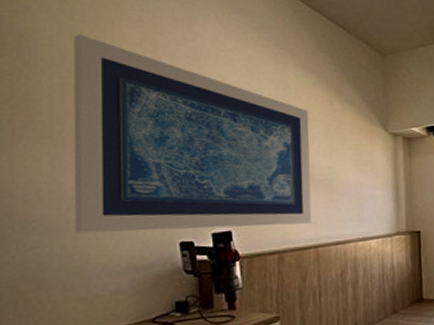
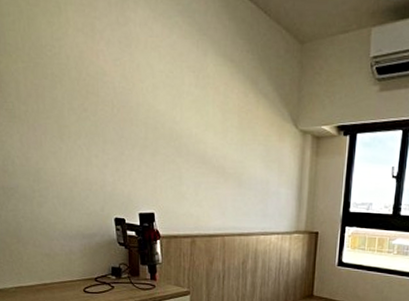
wall art: present [74,34,312,234] -> none [31,19,224,213]

